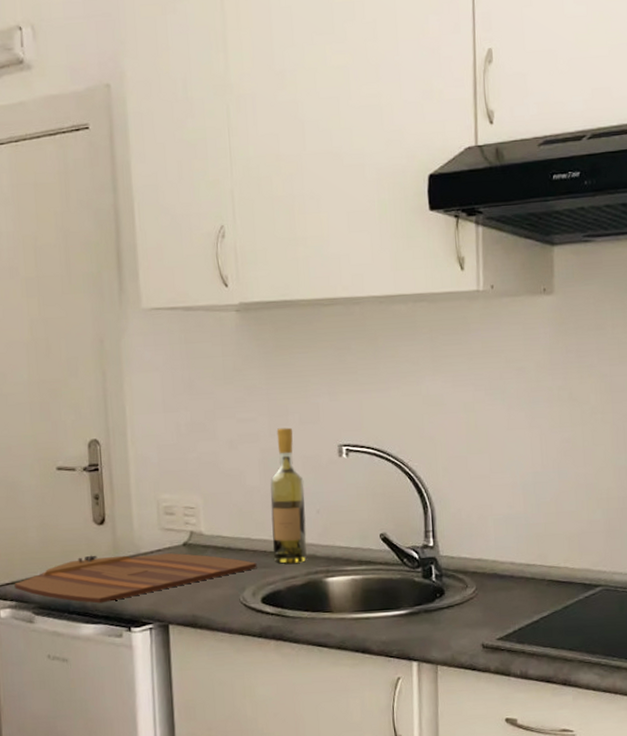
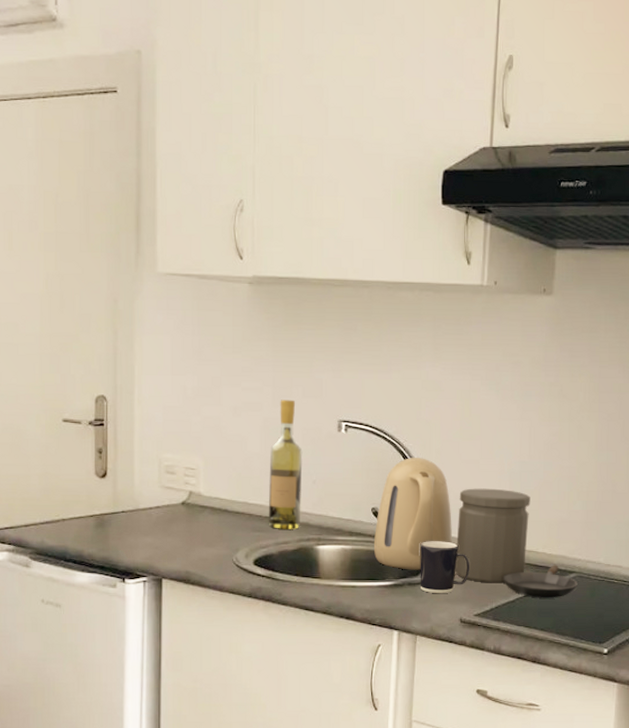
cutting board: present [14,553,257,604] -> none [13,506,252,554]
kettle: none [384,477,467,597] -> present [373,458,452,570]
mug: none [432,563,488,620] -> present [419,541,470,594]
jar: none [471,503,547,604] -> present [455,488,530,583]
frying pan: none [525,579,605,616] -> present [503,565,578,597]

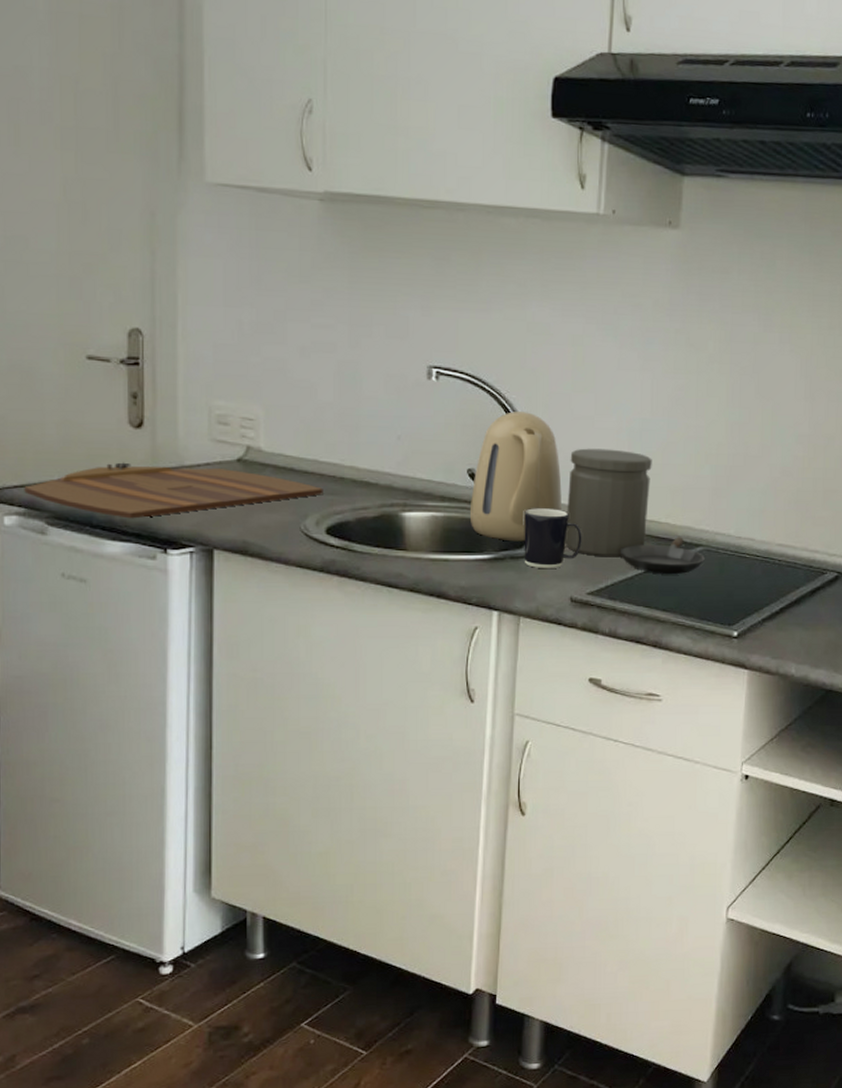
cutting board: none [13,506,252,554] -> present [24,462,323,519]
bottle: present [268,399,303,529] -> none [343,340,385,493]

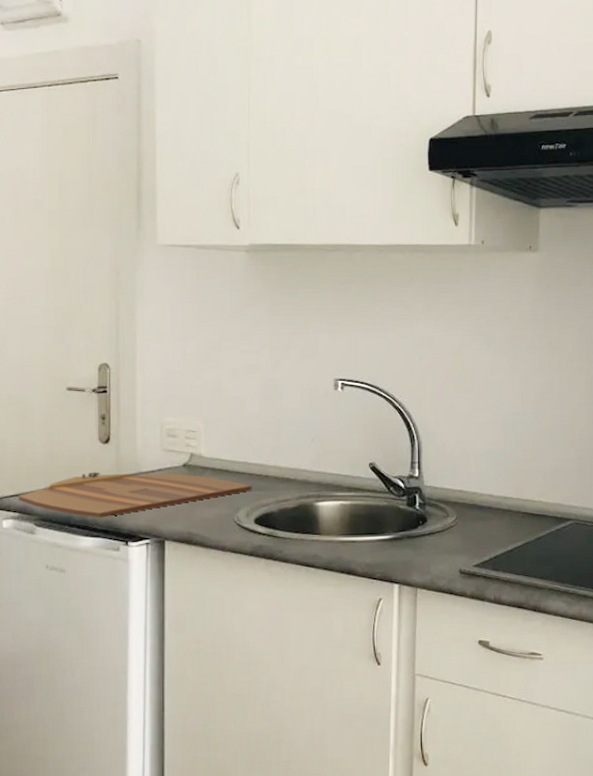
kettle: present [469,411,562,542] -> none [372,412,449,523]
mug: present [523,508,582,569] -> none [417,493,468,546]
jar: present [565,448,652,558] -> none [453,440,525,534]
frying pan: present [621,537,705,574] -> none [501,513,575,546]

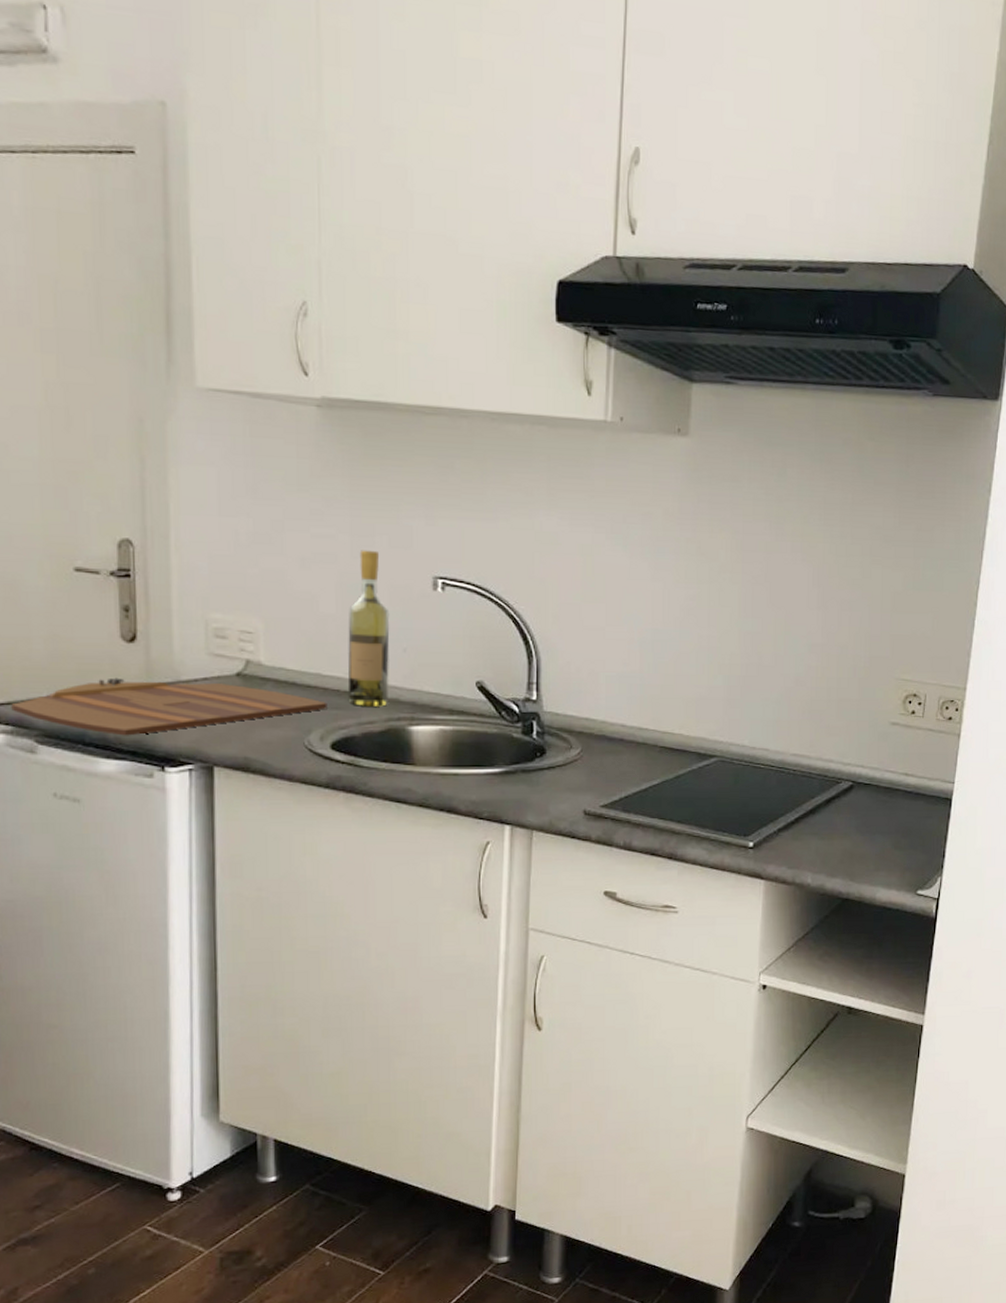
bottle: none [268,361,301,487] -> present [347,550,390,707]

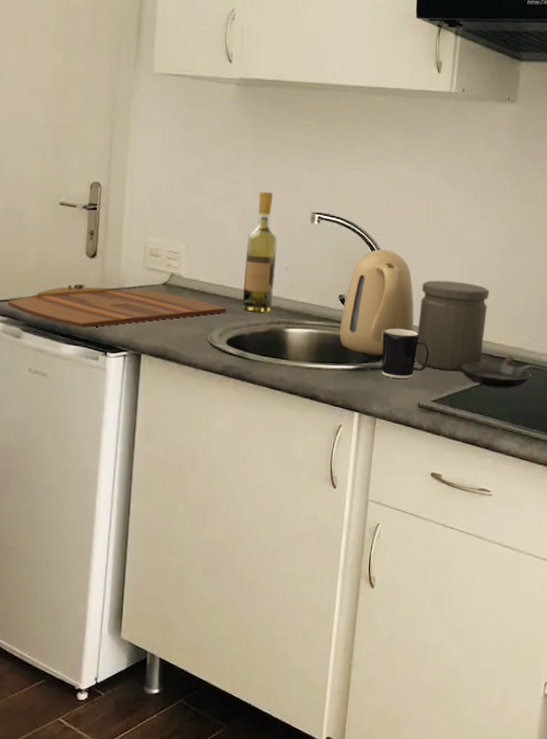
kettle: none [479,623,573,755] -> present [339,249,414,356]
mug: none [534,721,595,782] -> present [381,328,429,380]
jar: none [577,659,665,769] -> present [415,280,489,372]
frying pan: none [634,748,719,785] -> present [461,356,532,387]

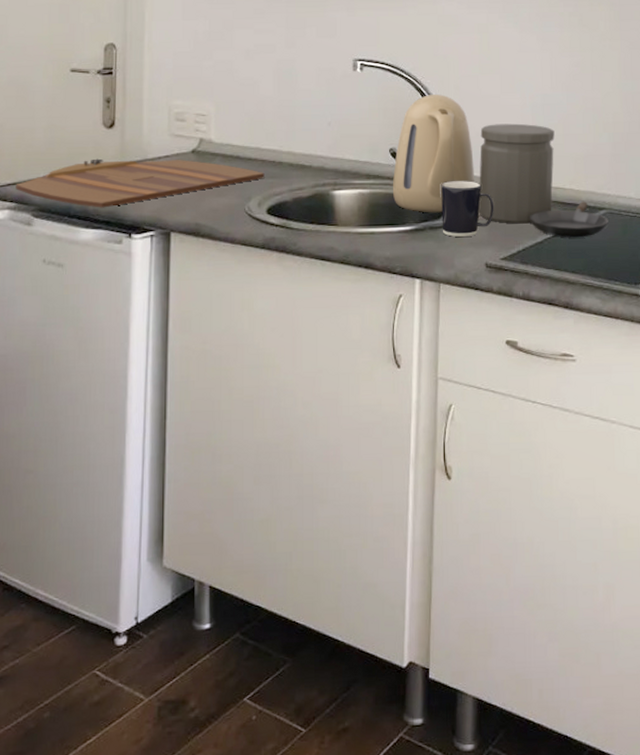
bottle: present [242,191,278,312] -> none [281,40,317,175]

